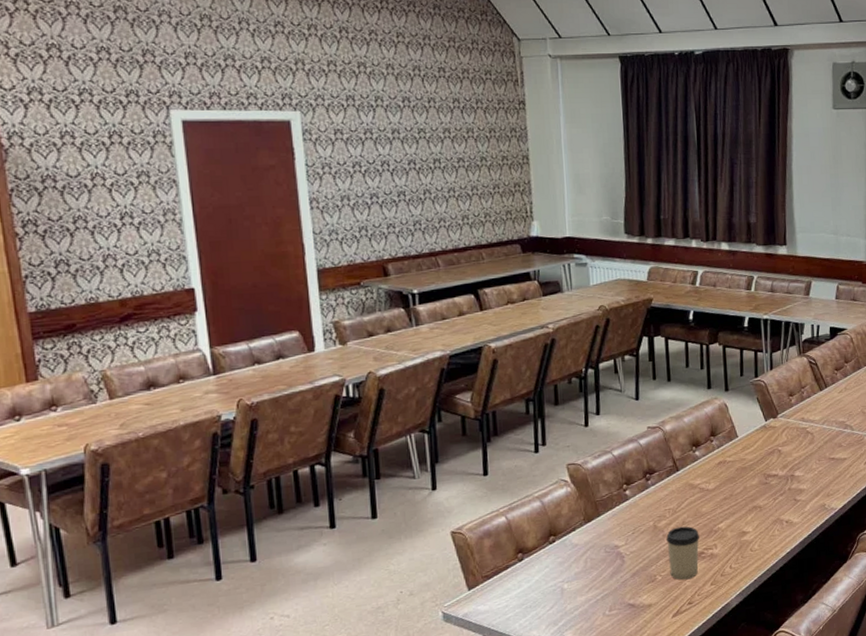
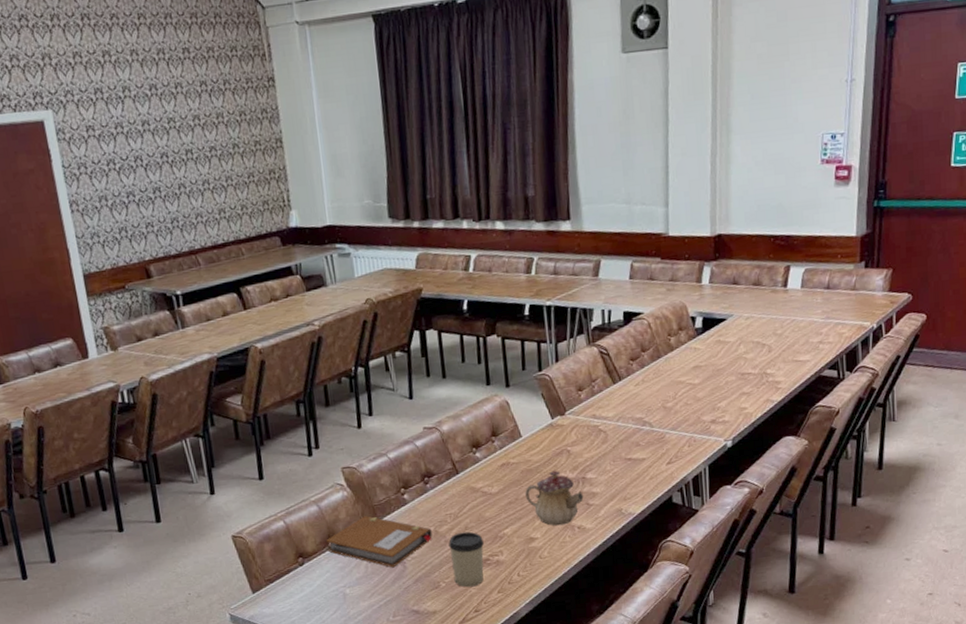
notebook: none [547,511,651,562] -> present [326,515,432,568]
teapot: none [739,468,792,520] -> present [525,470,584,526]

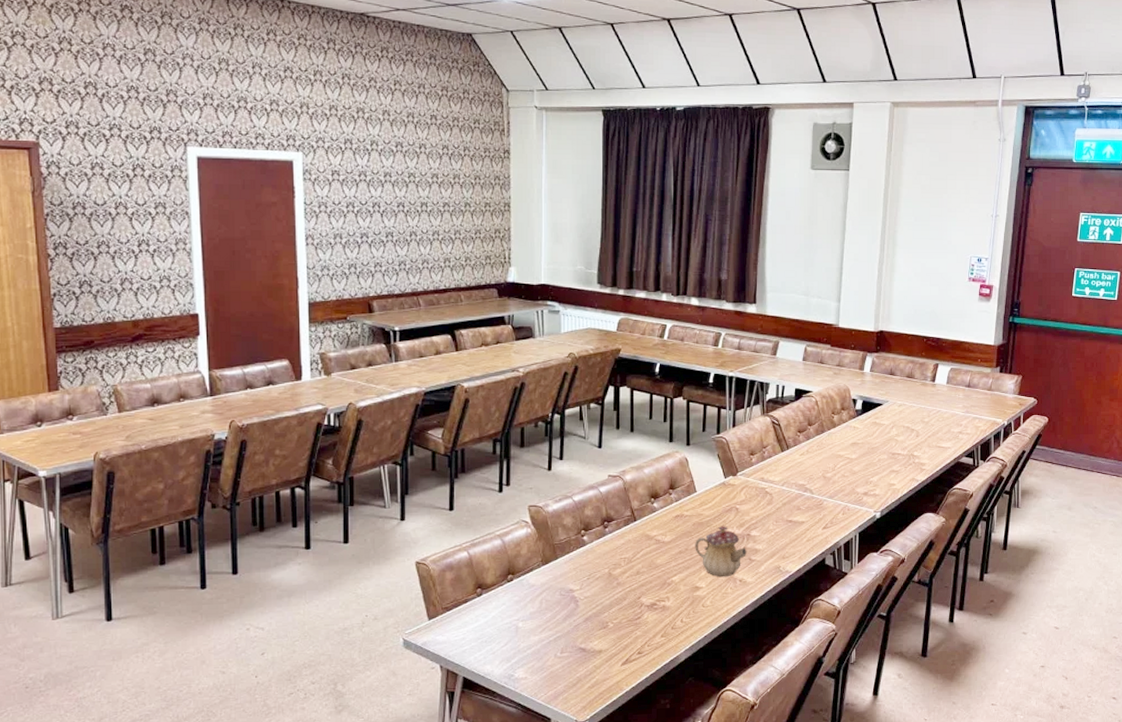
notebook: present [326,515,432,568] -> none [506,553,606,605]
cup: present [448,531,484,588] -> none [620,576,652,630]

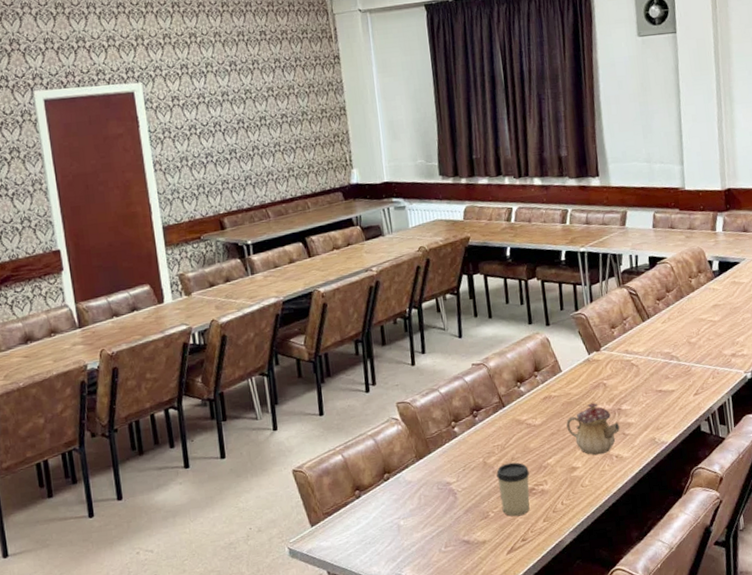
cup: none [620,576,652,630] -> present [496,462,530,517]

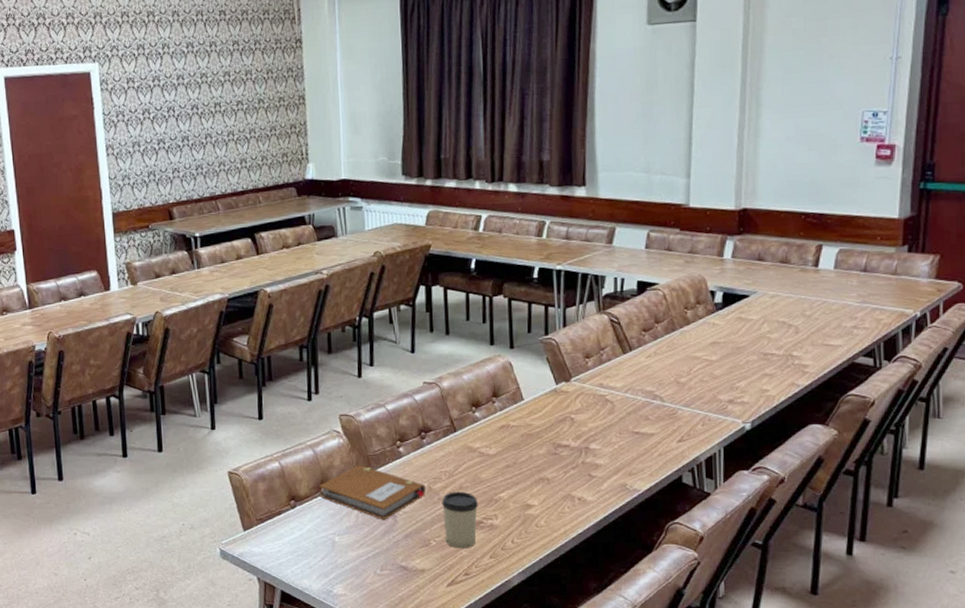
notebook: none [382,448,481,499] -> present [319,465,426,520]
teapot: present [566,402,620,456] -> none [524,437,586,495]

